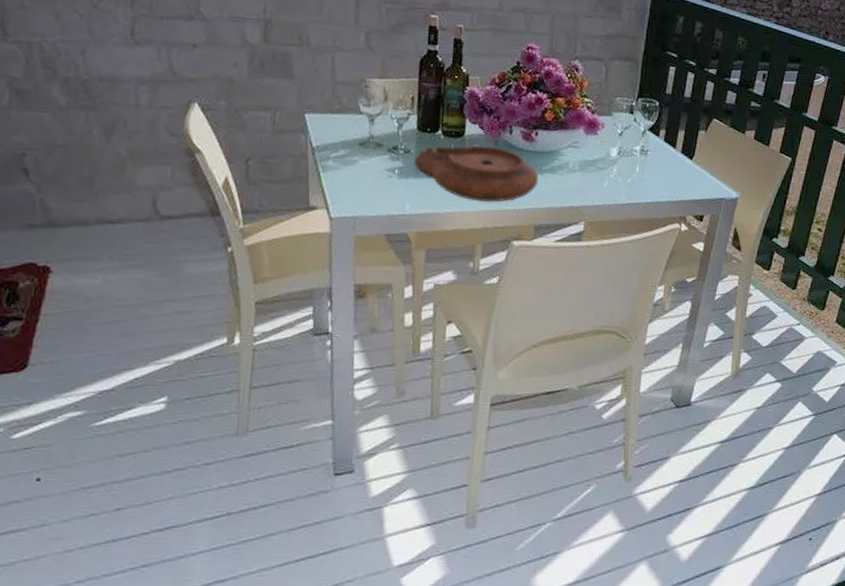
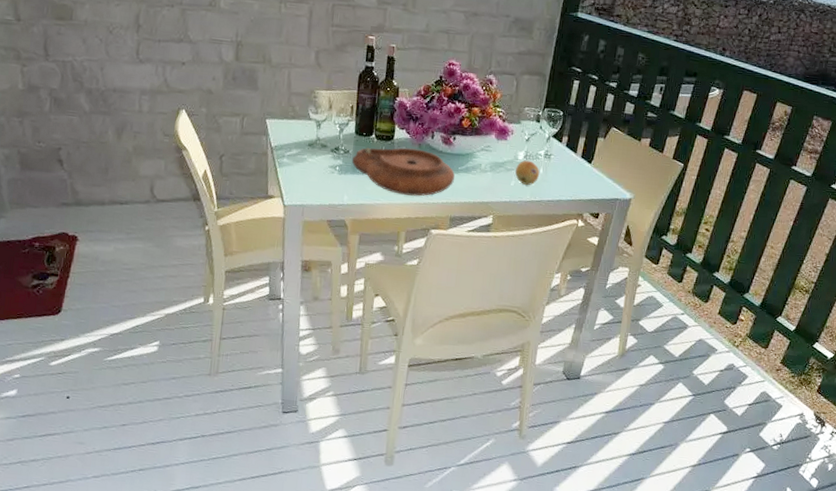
fruit: none [608,157,636,187] -> present [515,160,540,186]

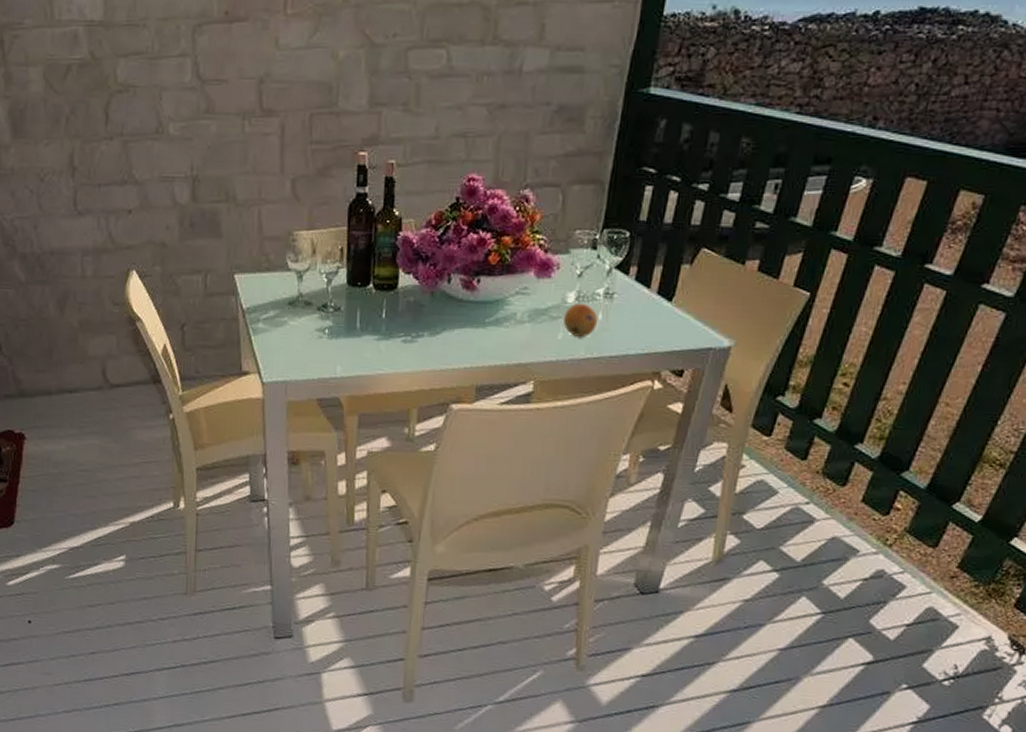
plate: present [352,147,455,196] -> none [345,298,481,361]

